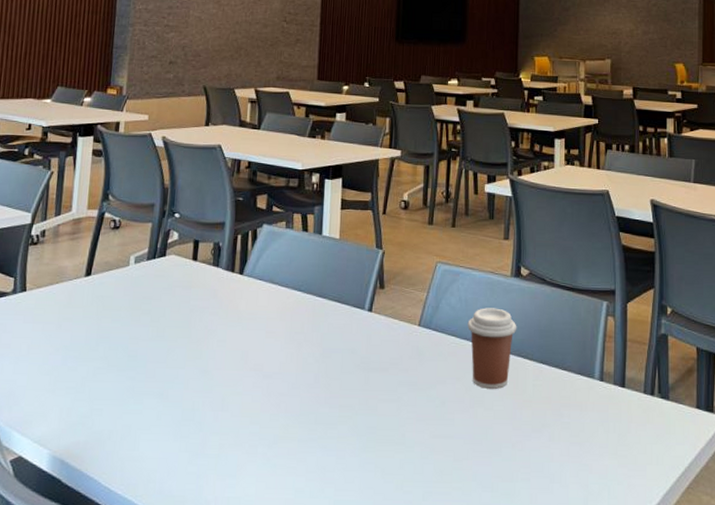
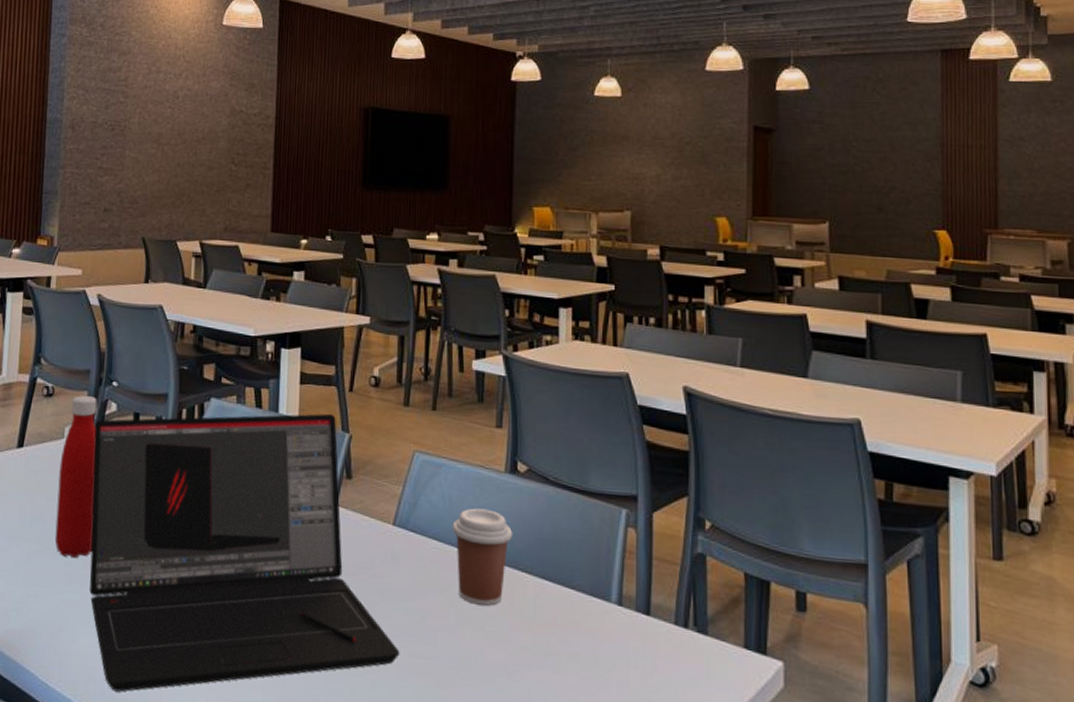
bottle: none [119,227,160,372] -> present [55,396,97,558]
laptop: none [150,233,424,490] -> present [89,413,400,692]

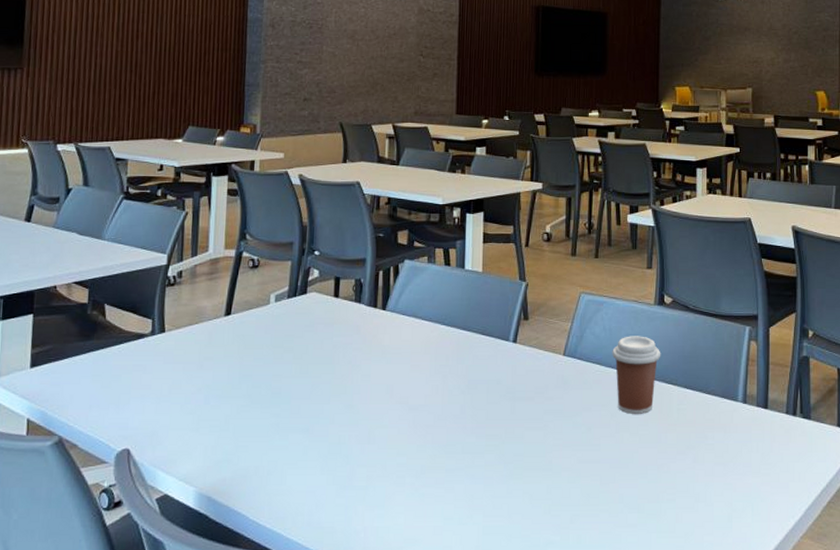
bottle: present [55,396,97,558] -> none [262,265,300,408]
laptop: present [89,413,400,692] -> none [296,266,570,521]

